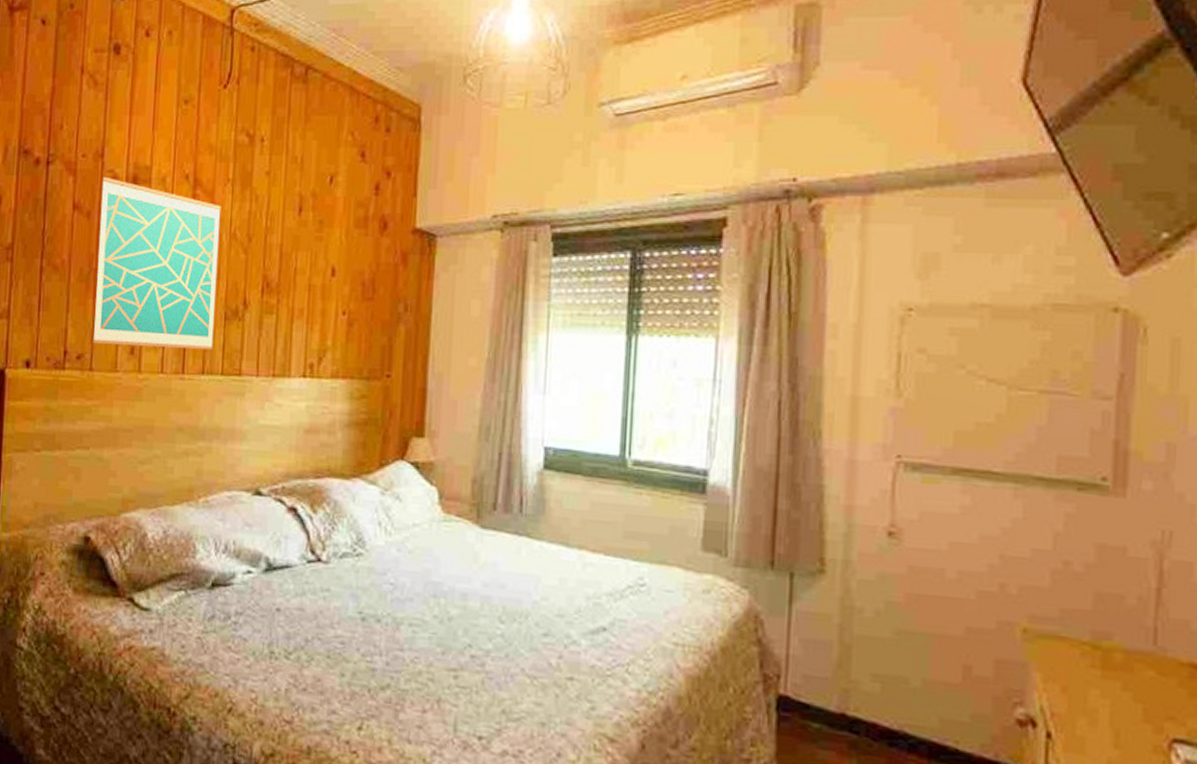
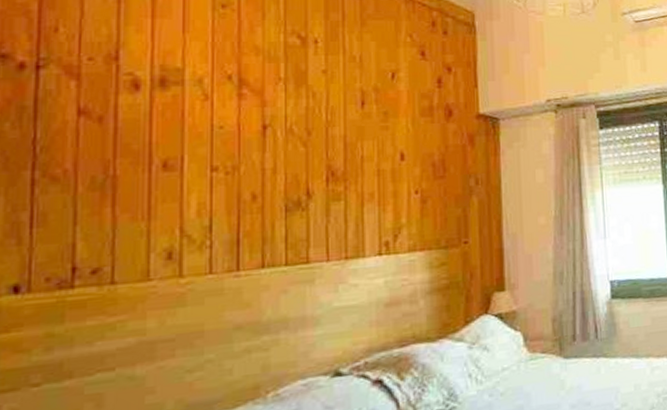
wall art: present [92,177,221,351] -> none [113,80,273,254]

